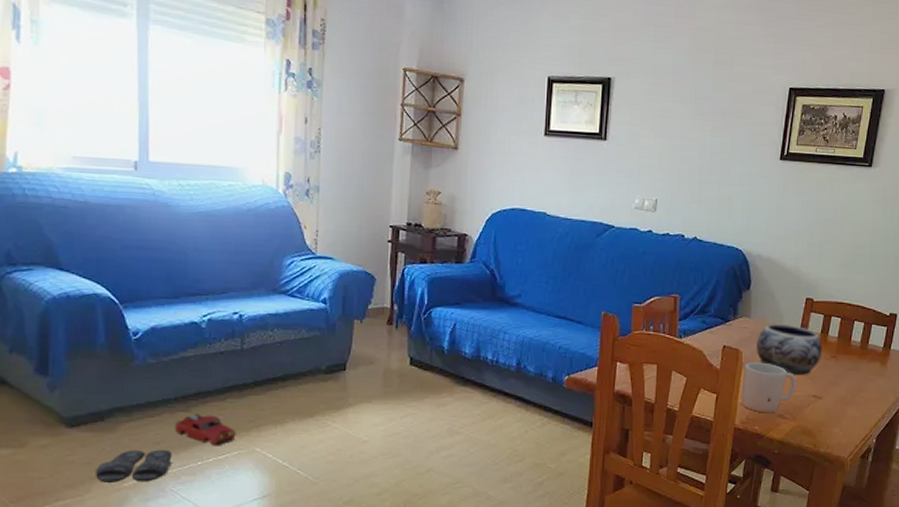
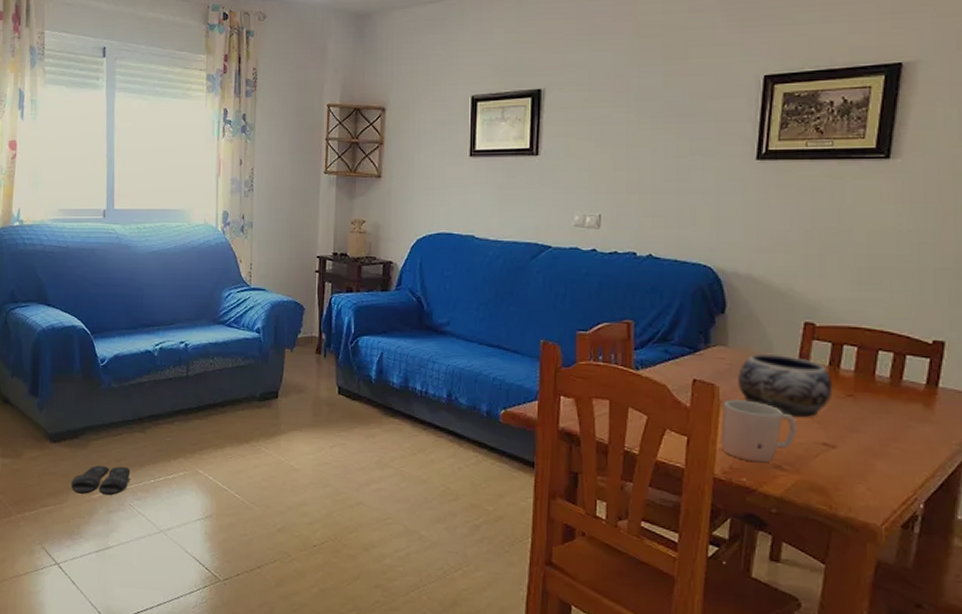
toy car: present [175,413,236,447] -> none [132,435,183,467]

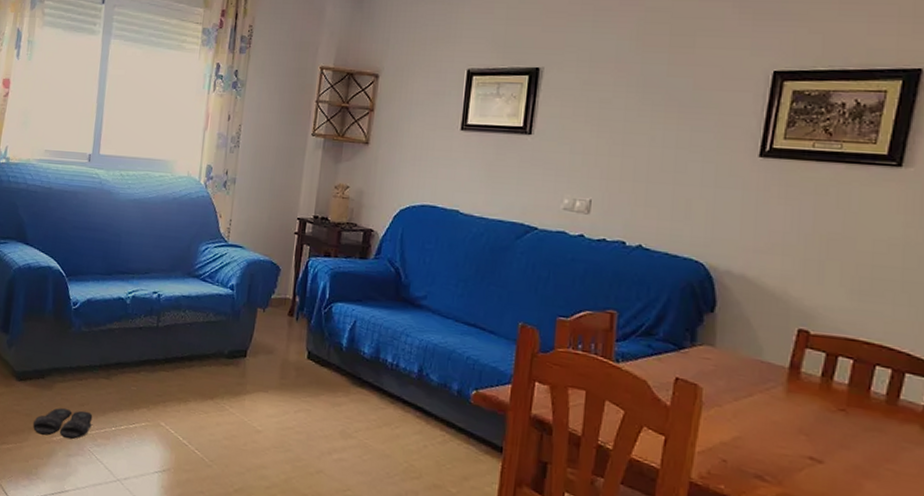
mug: present [720,399,797,463] -> none [699,402,783,472]
decorative bowl: present [738,353,833,417] -> none [723,357,824,428]

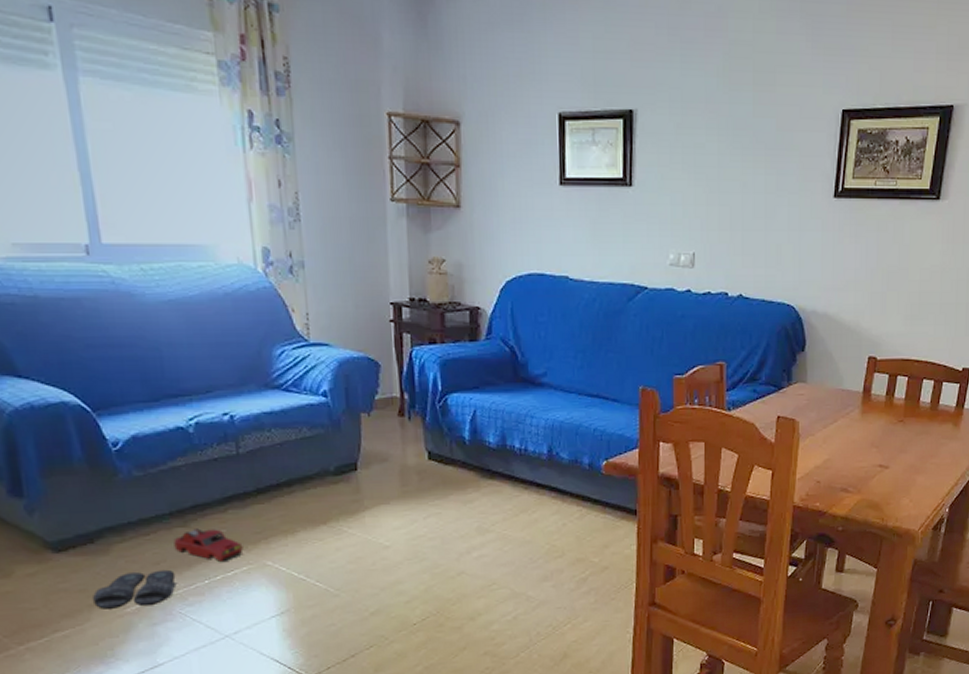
toy car: none [97,382,146,416] -> present [173,528,243,563]

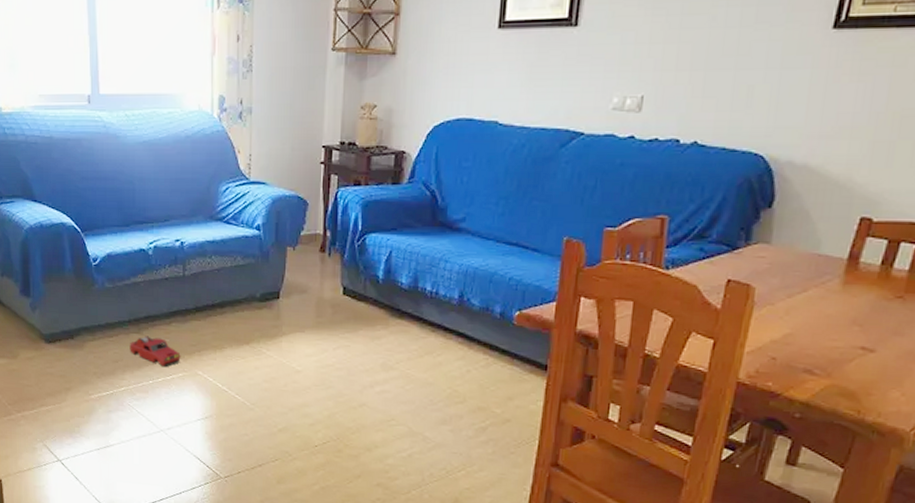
slippers: present [93,569,178,609] -> none [69,366,130,395]

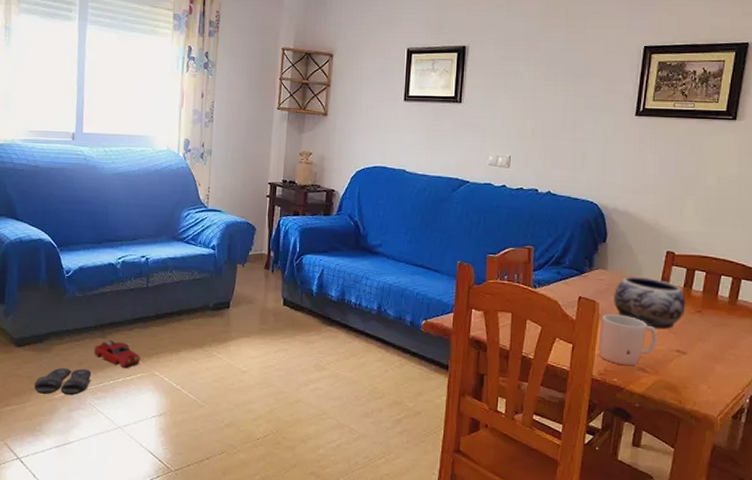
slippers: none [69,366,130,395] -> present [35,368,92,395]
mug: none [748,301,836,367] -> present [598,314,658,366]
decorative bowl: none [776,251,882,320] -> present [614,276,686,329]

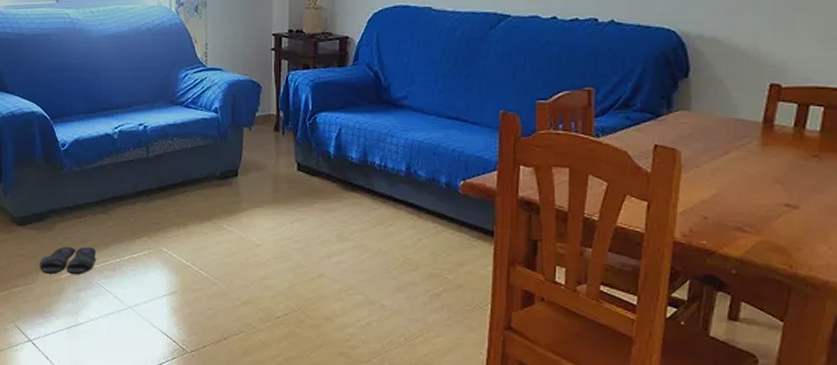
toy car: present [94,340,141,369] -> none [97,216,146,246]
mug: present [598,314,658,366] -> none [681,164,759,225]
decorative bowl: present [614,276,686,329] -> none [700,116,797,179]

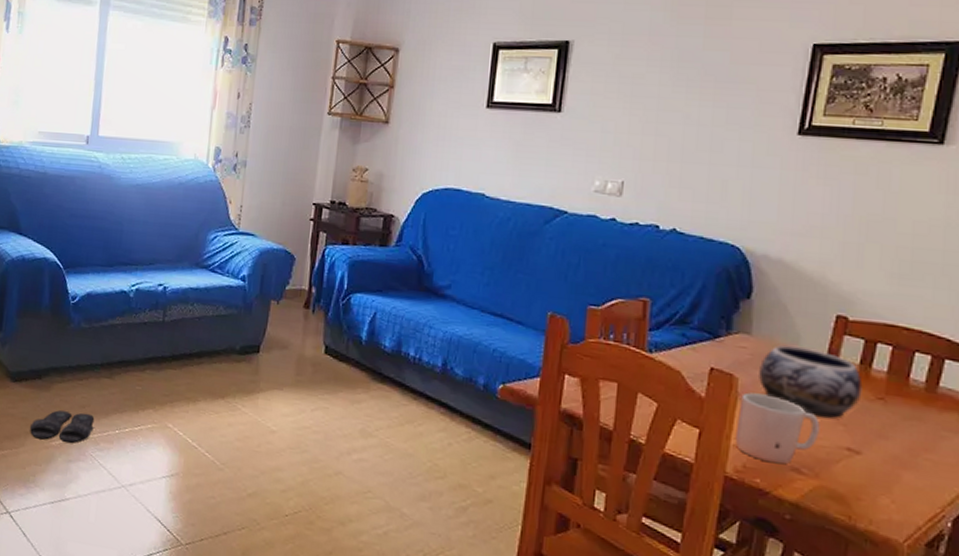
mug: none [681,164,759,225] -> present [735,392,820,465]
decorative bowl: none [700,116,797,179] -> present [759,345,863,418]

